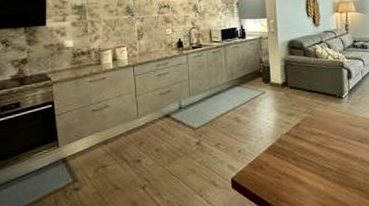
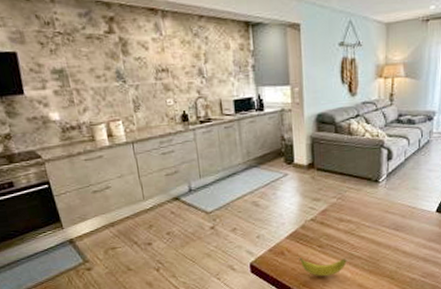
banana: none [276,171,320,191] -> present [299,257,347,277]

